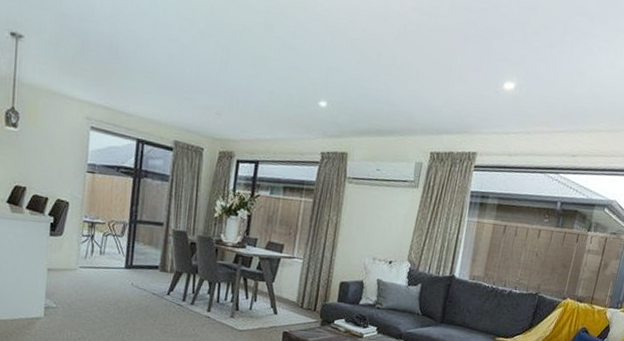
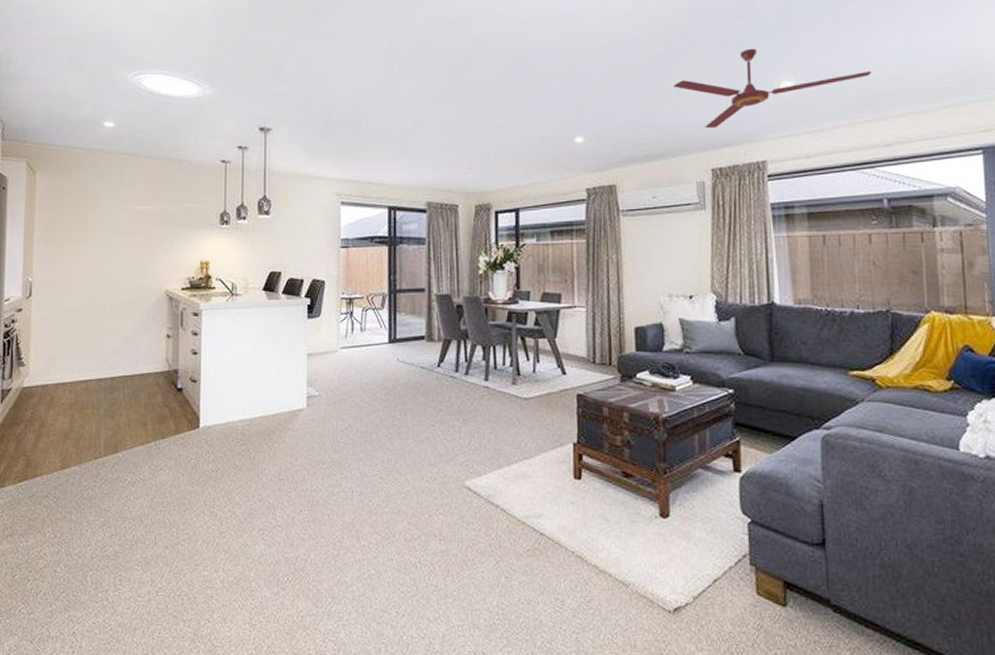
ceiling fan: none [414,43,579,115] -> present [672,48,871,129]

